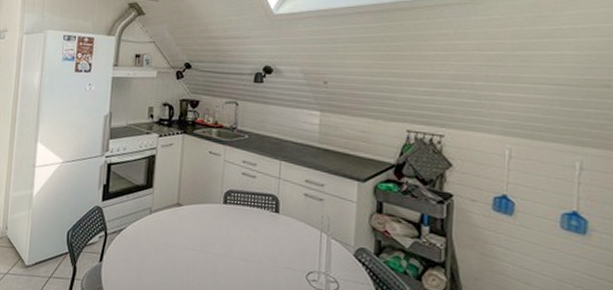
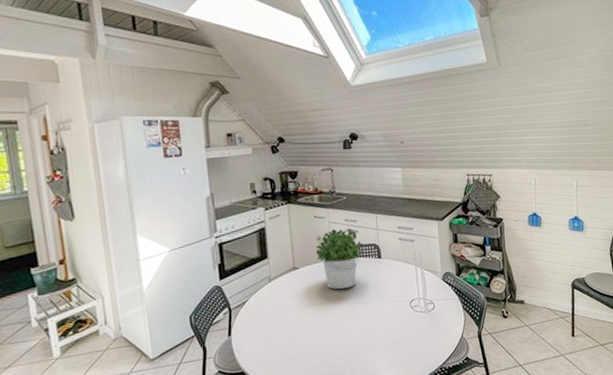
potted plant: none [204,169,260,240] -> present [315,227,364,289]

